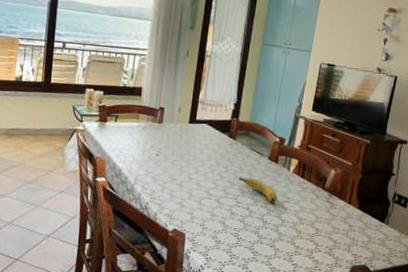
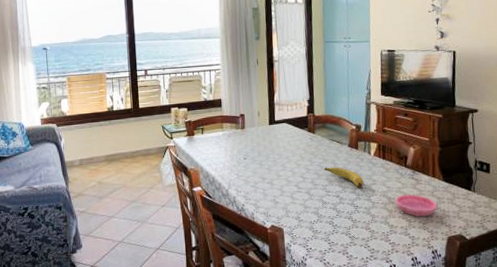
saucer: none [306,216,348,243] -> present [395,194,438,218]

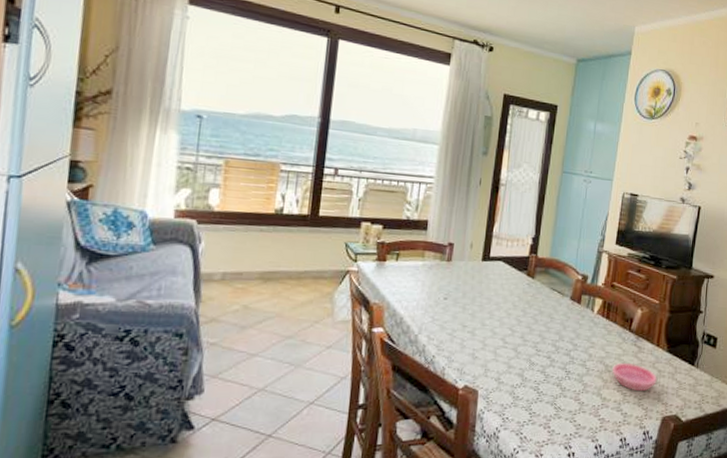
fruit: present [324,166,364,188] -> none [539,321,581,349]

